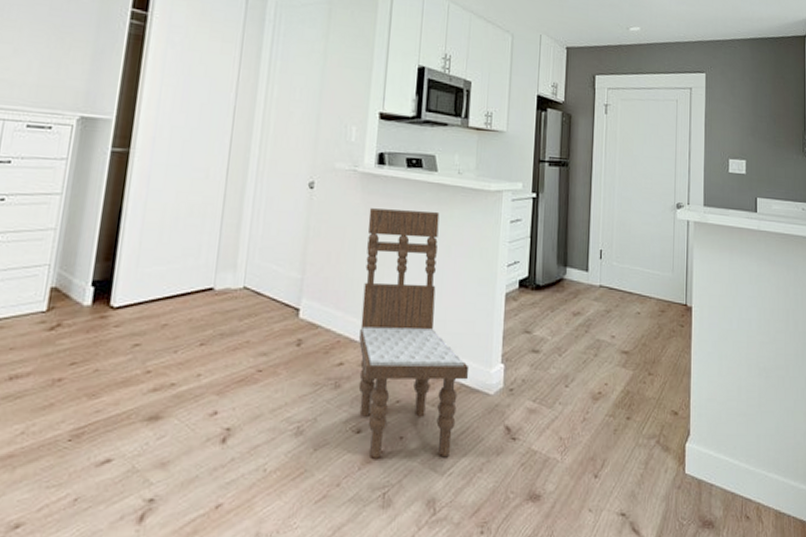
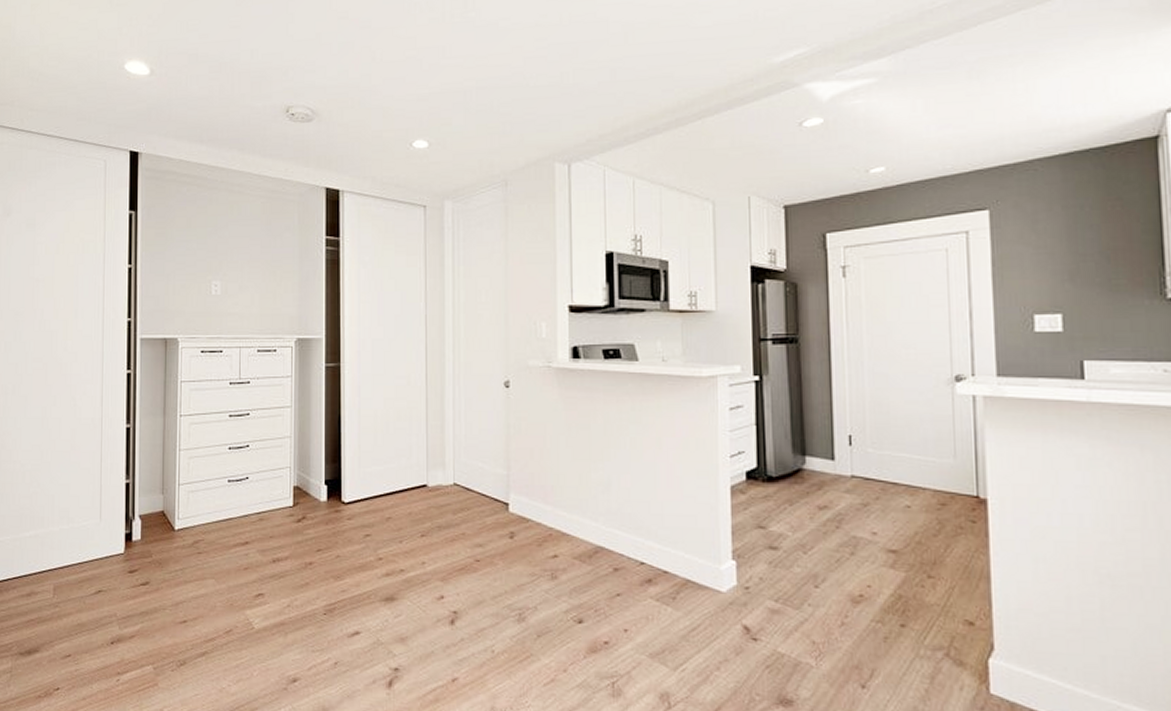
dining chair: present [358,208,470,459] -> none [568,403,695,652]

